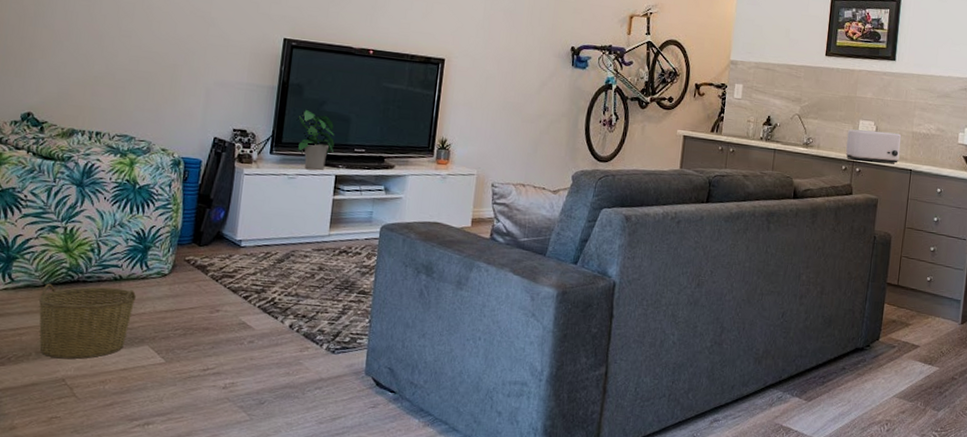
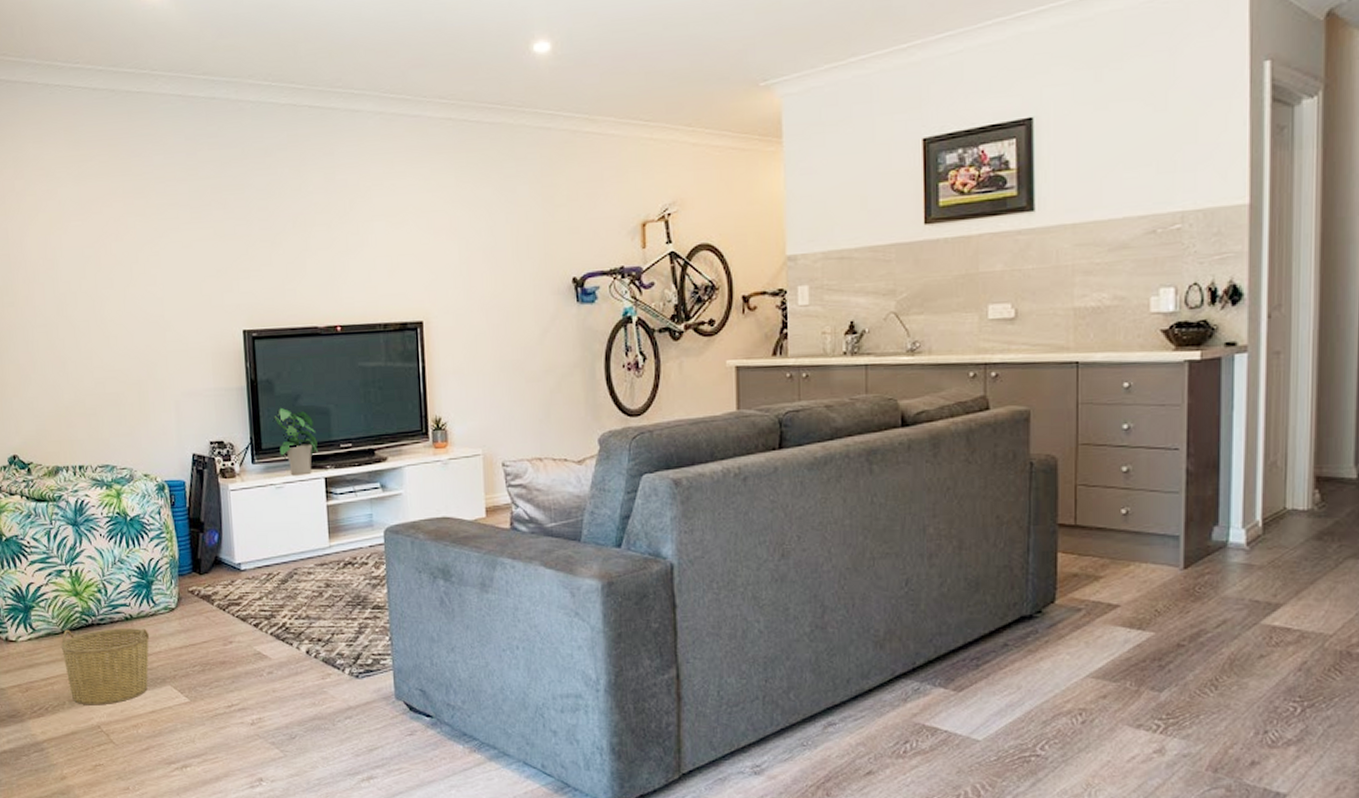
toaster: present [846,129,902,164] -> none [971,313,1057,362]

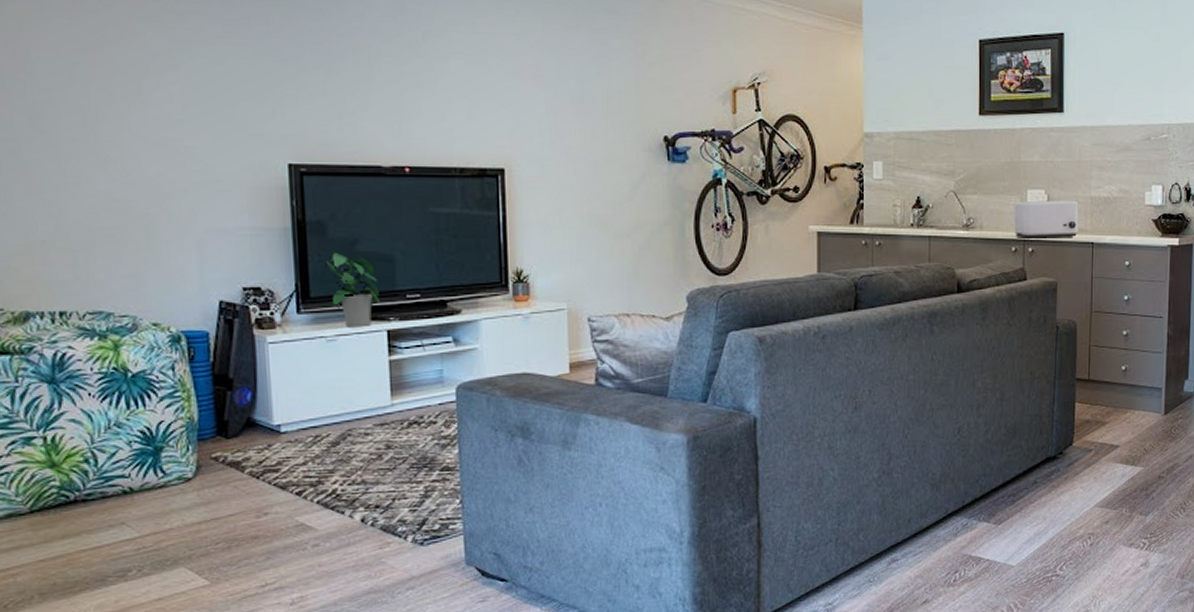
basket: present [60,628,150,705] -> none [28,503,157,598]
toaster: none [971,313,1057,362] -> present [1014,200,1079,238]

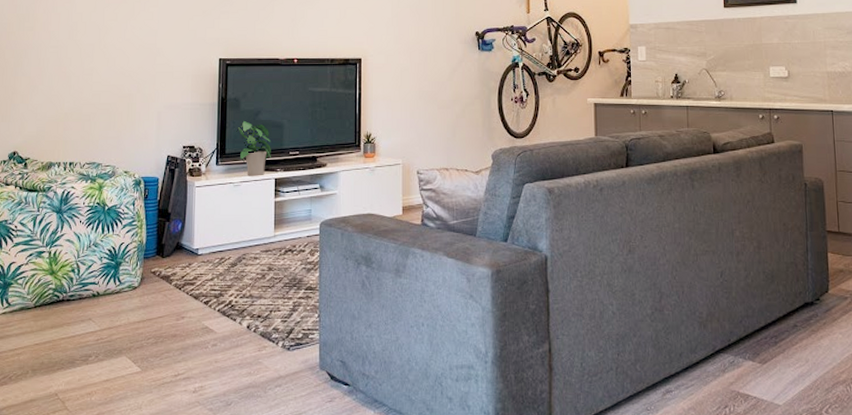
toaster: present [1014,200,1079,238] -> none [758,75,818,107]

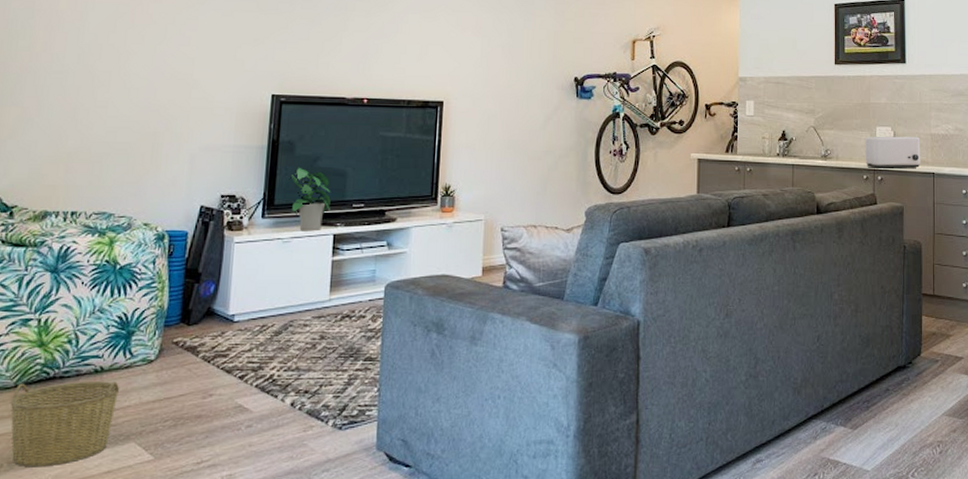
basket: none [31,304,113,375] -> present [10,381,120,467]
toaster: none [758,75,818,107] -> present [865,136,921,169]

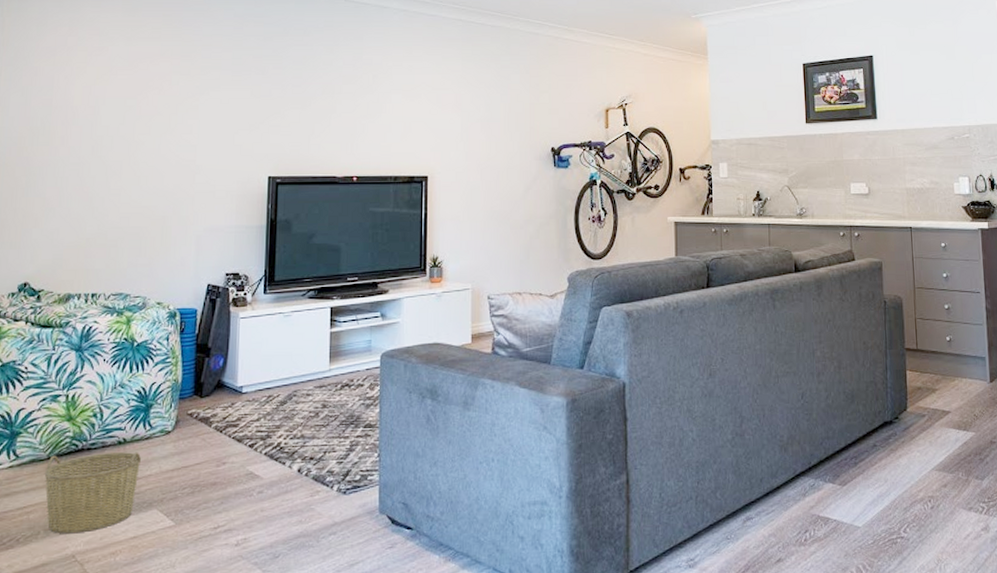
potted plant: present [289,167,331,232] -> none [287,244,327,305]
toaster: present [865,136,921,169] -> none [839,192,897,225]

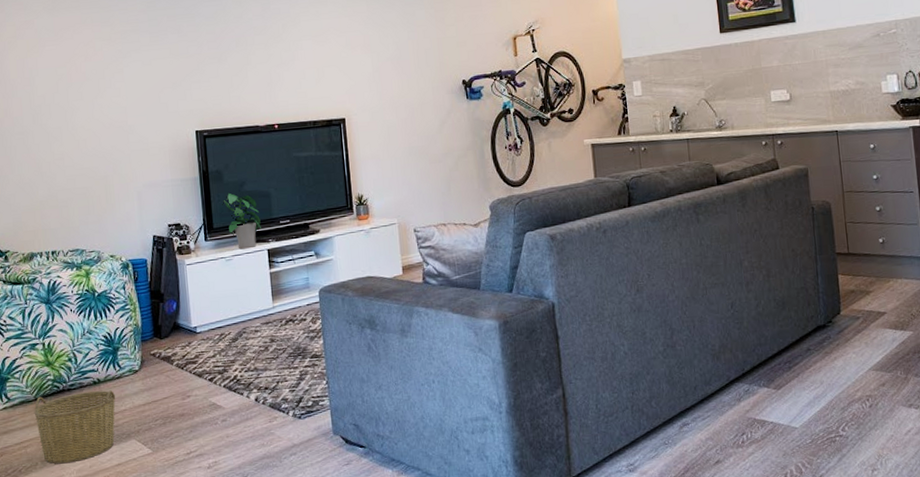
potted plant: none [287,244,327,305] -> present [222,192,261,250]

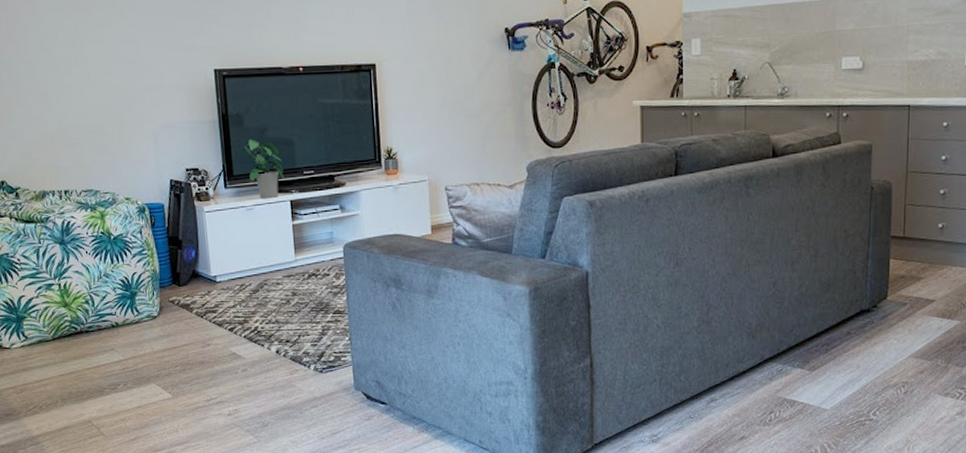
basket: present [34,390,116,464] -> none [52,334,135,403]

